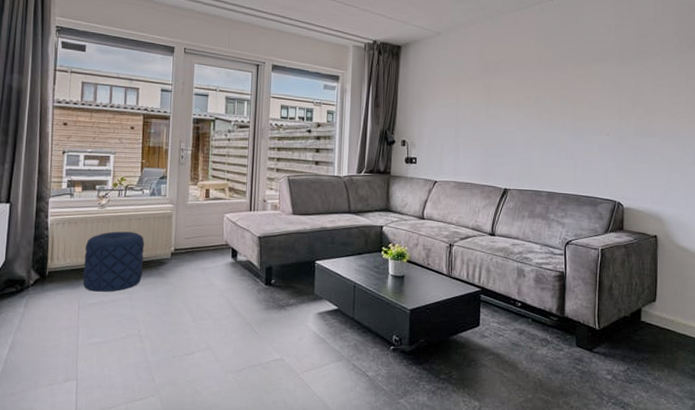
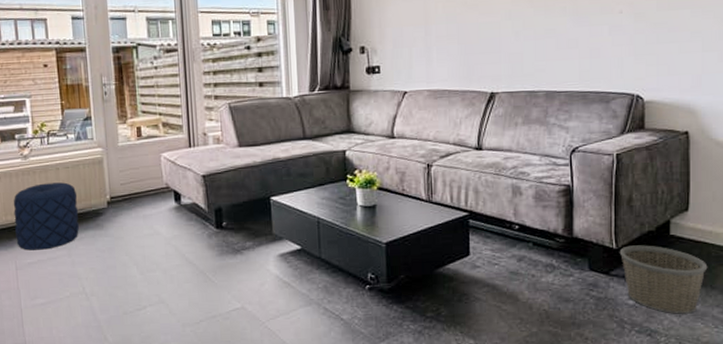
basket: none [600,327,670,390] -> present [619,245,708,314]

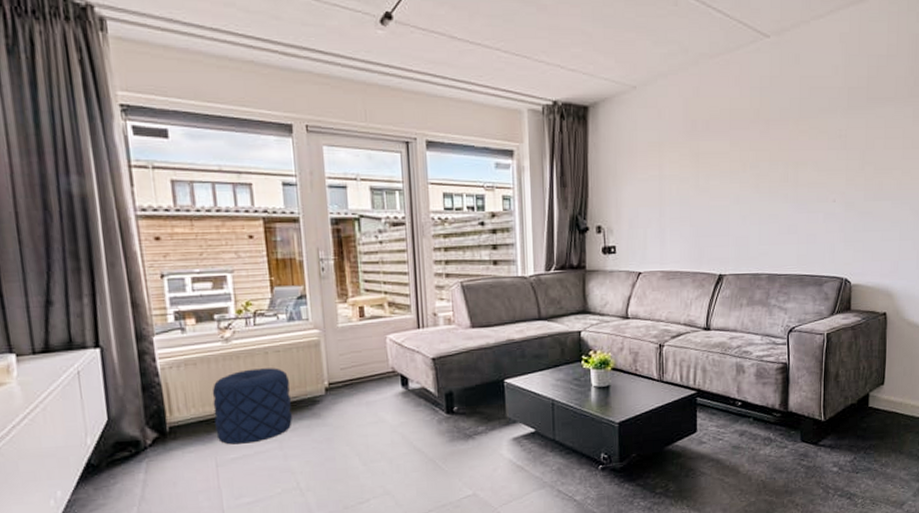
basket: present [619,245,708,314] -> none [826,416,898,478]

